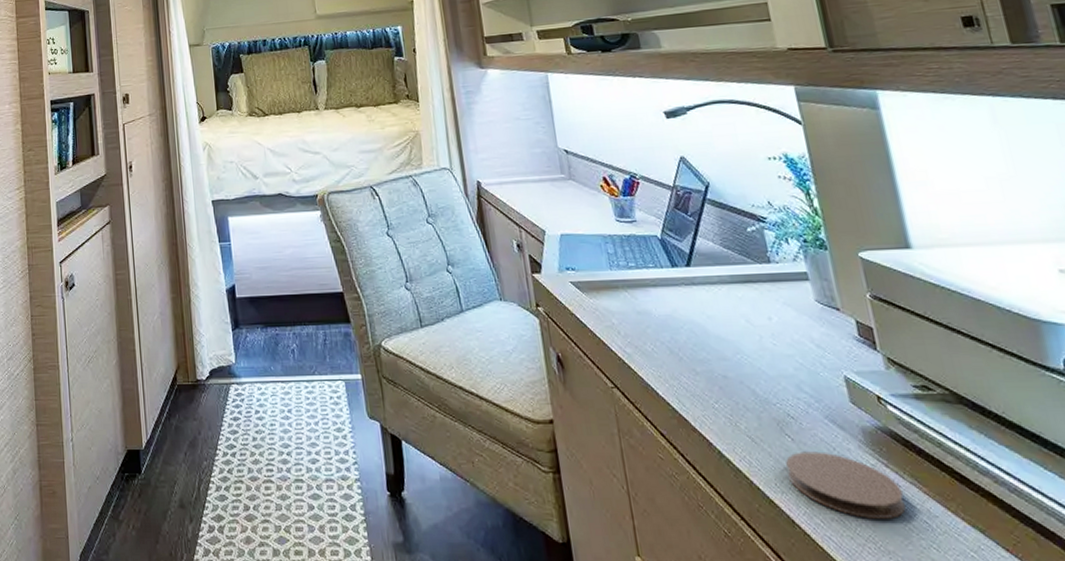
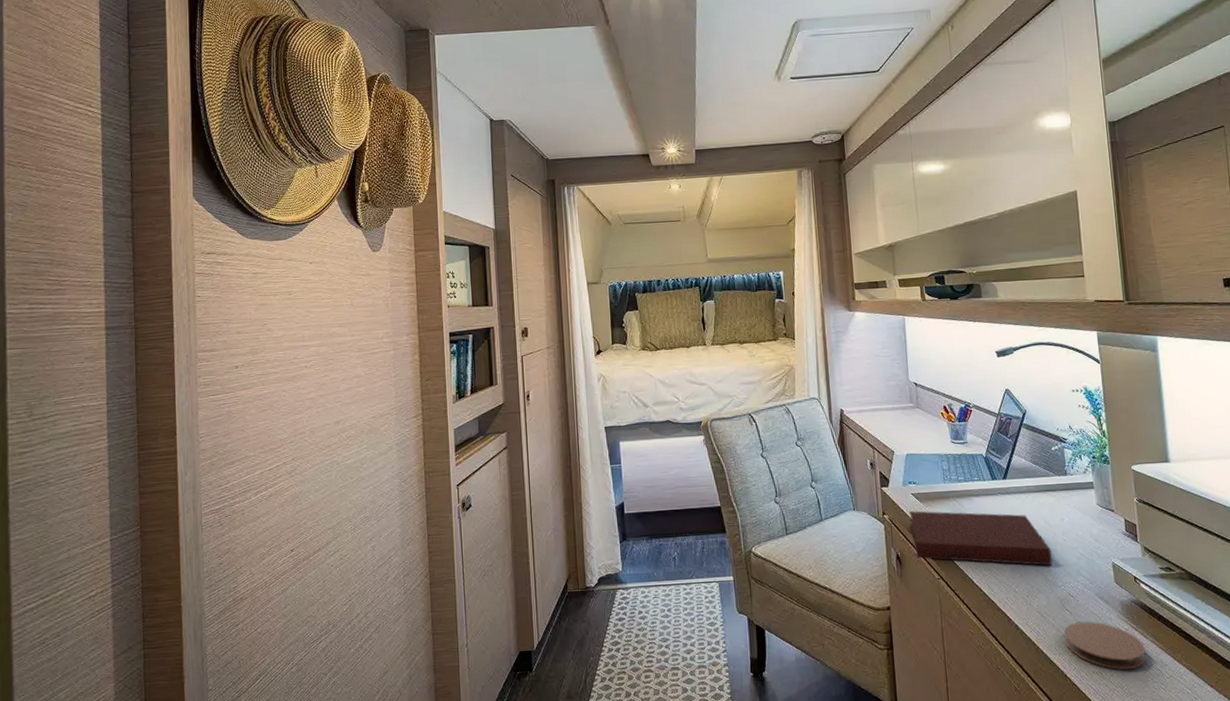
notebook: none [569,303,761,376] -> present [909,511,1052,566]

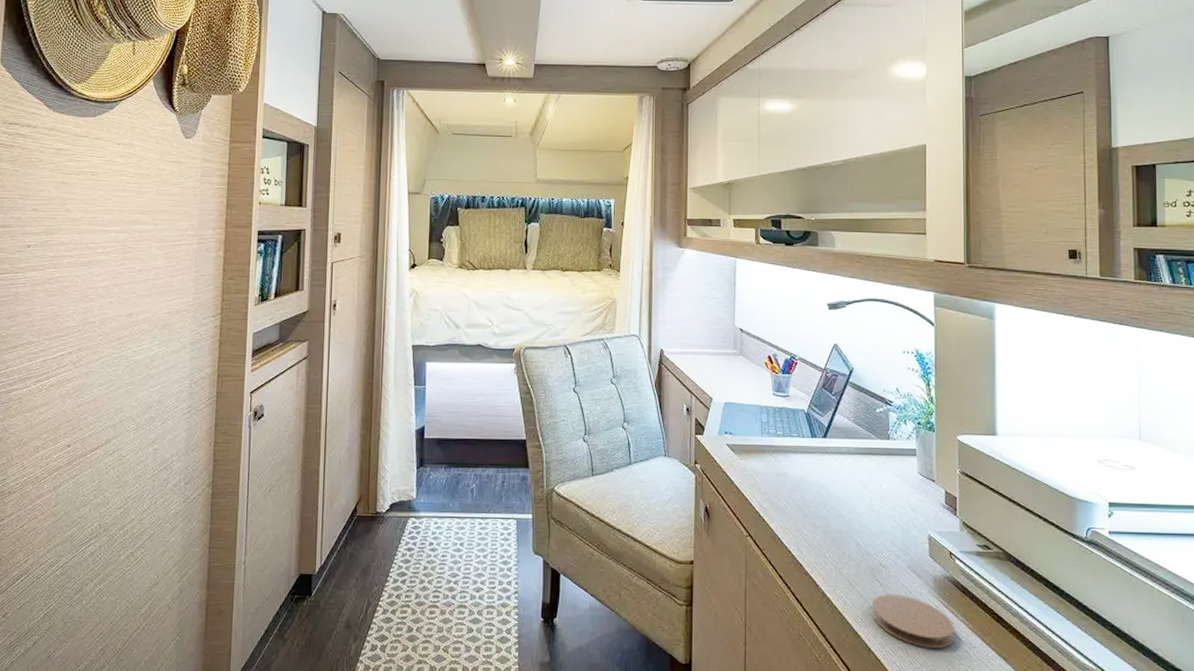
notebook: present [909,511,1052,566] -> none [723,463,866,532]

